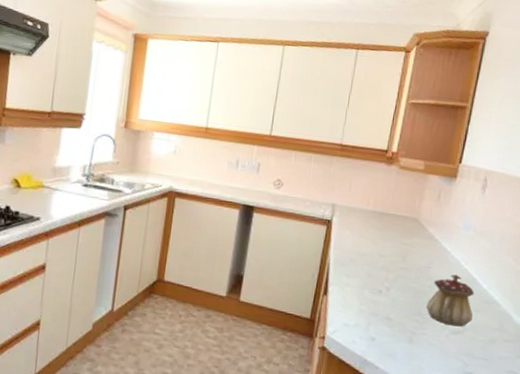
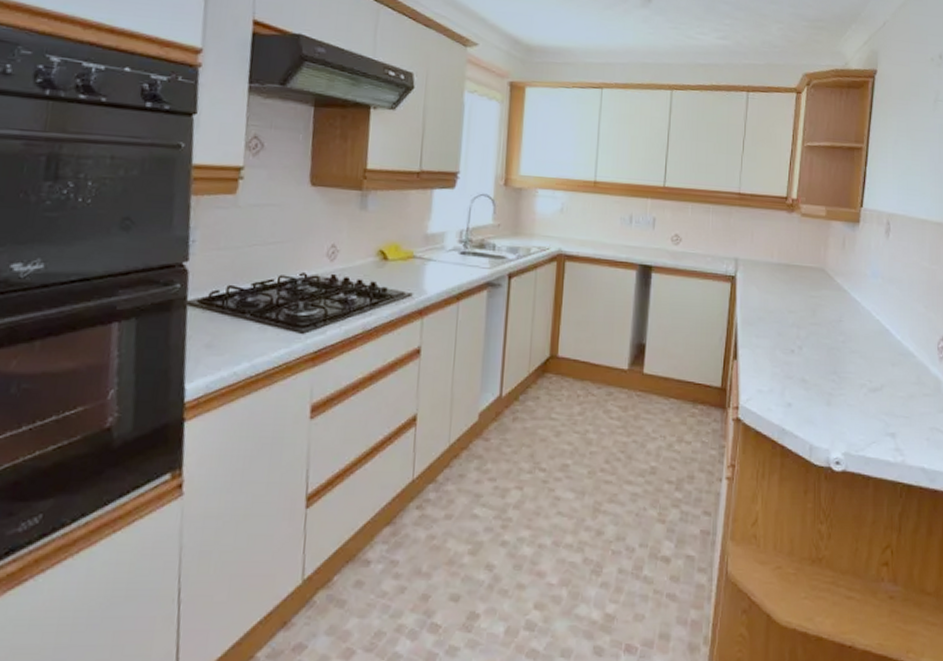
teapot: present [425,274,475,327] -> none [841,327,889,384]

